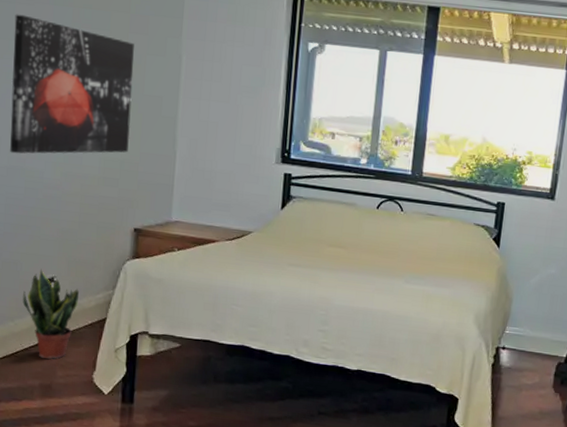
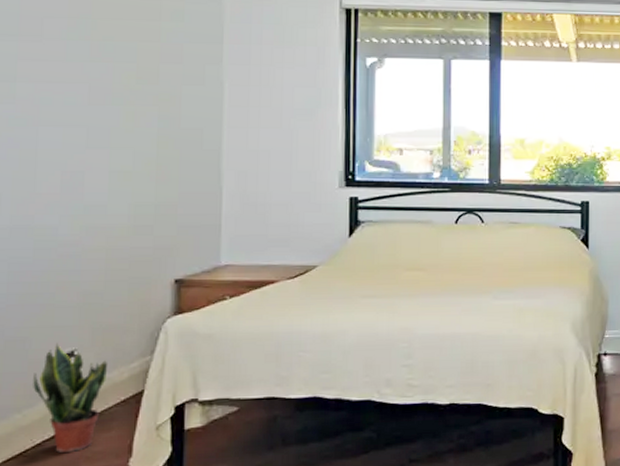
wall art: present [10,14,134,154] -> none [13,53,167,211]

